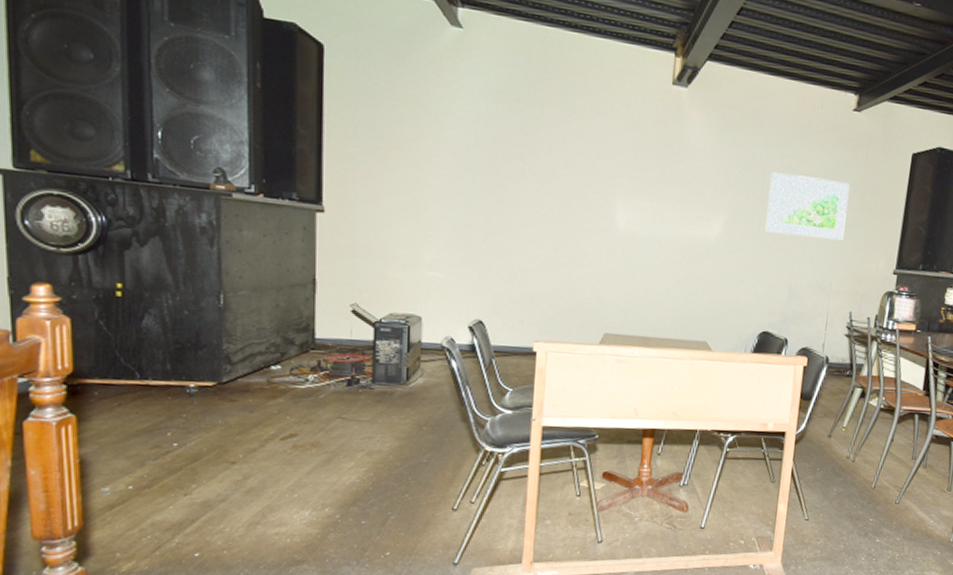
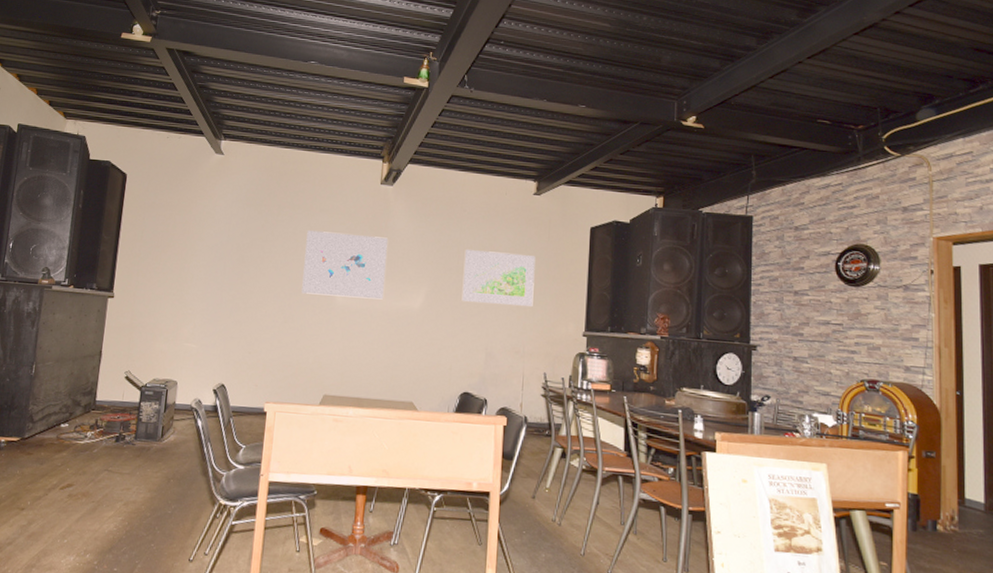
wall art: none [574,138,681,227] -> present [301,230,389,300]

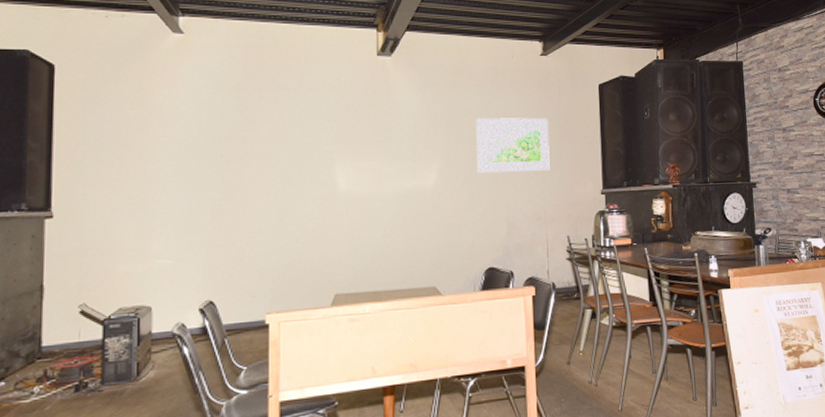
wall art: present [301,230,389,300] -> none [297,112,393,185]

